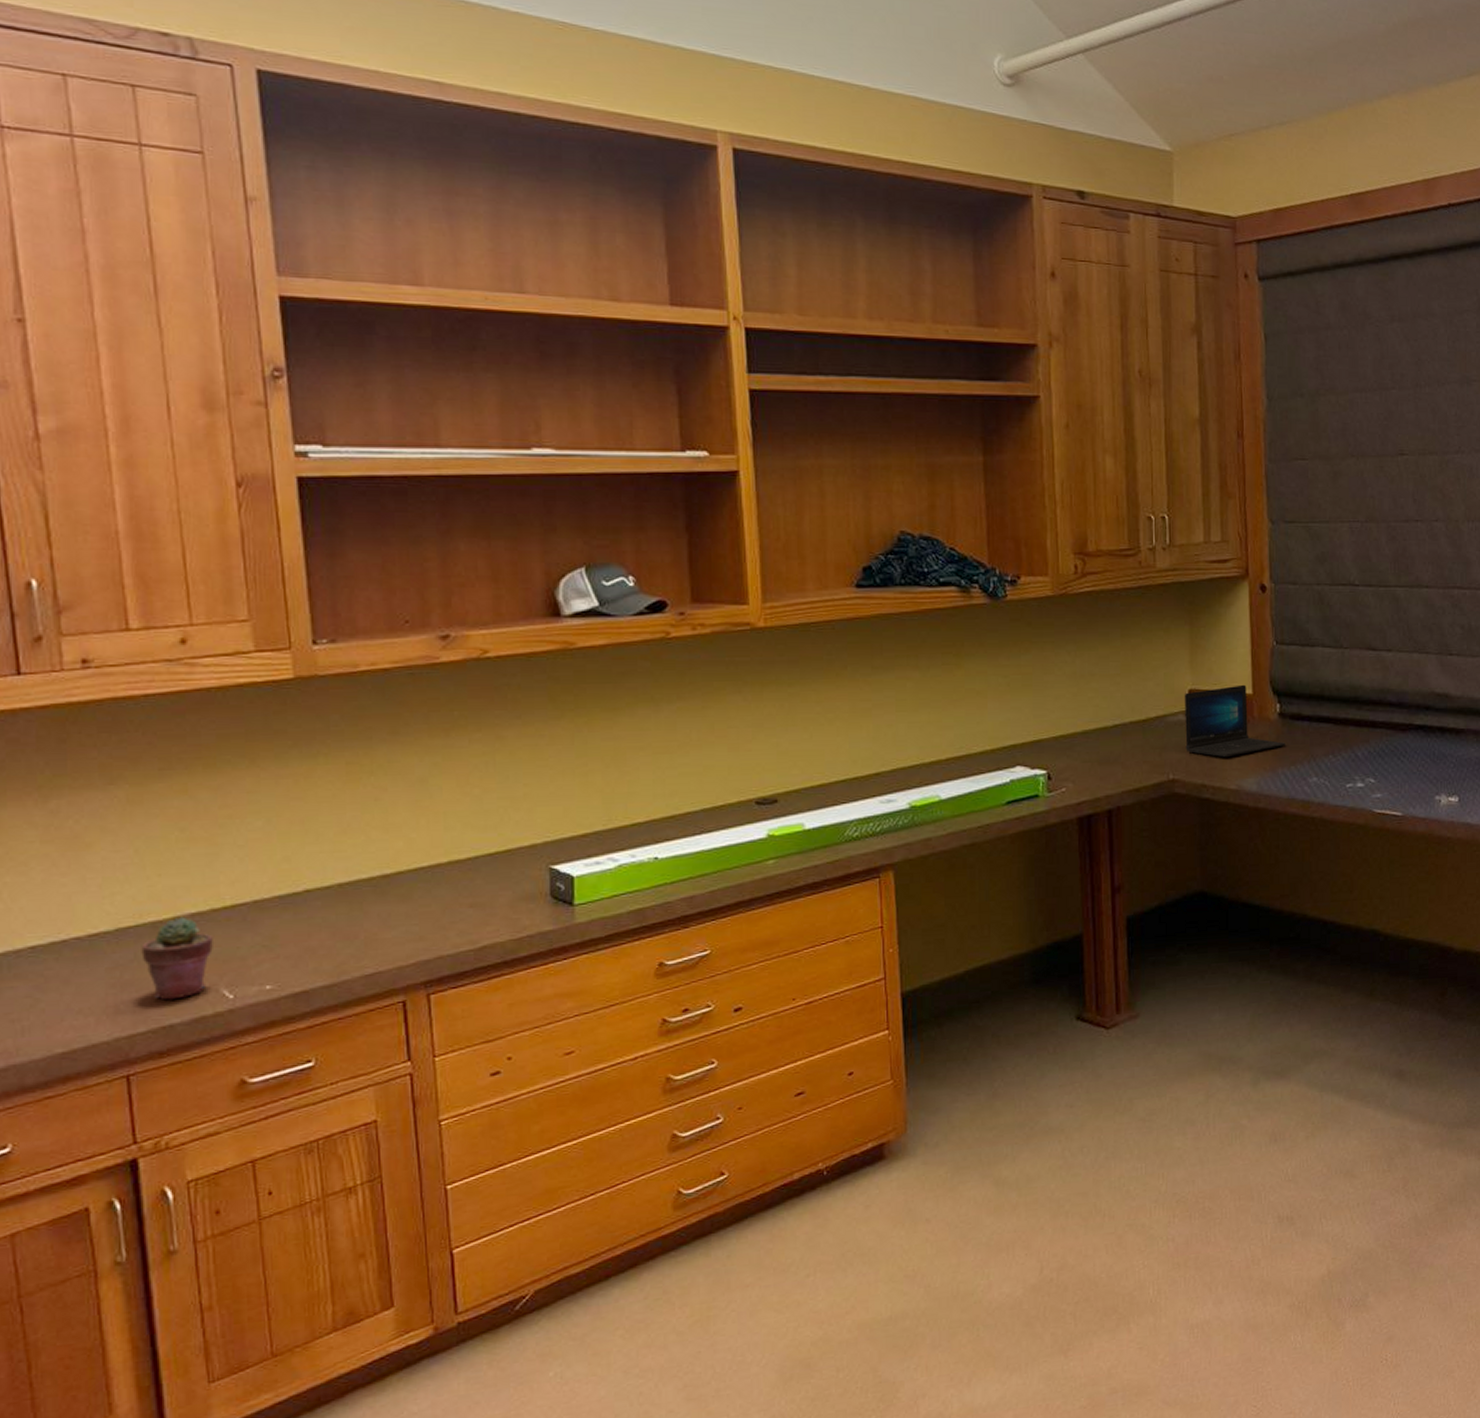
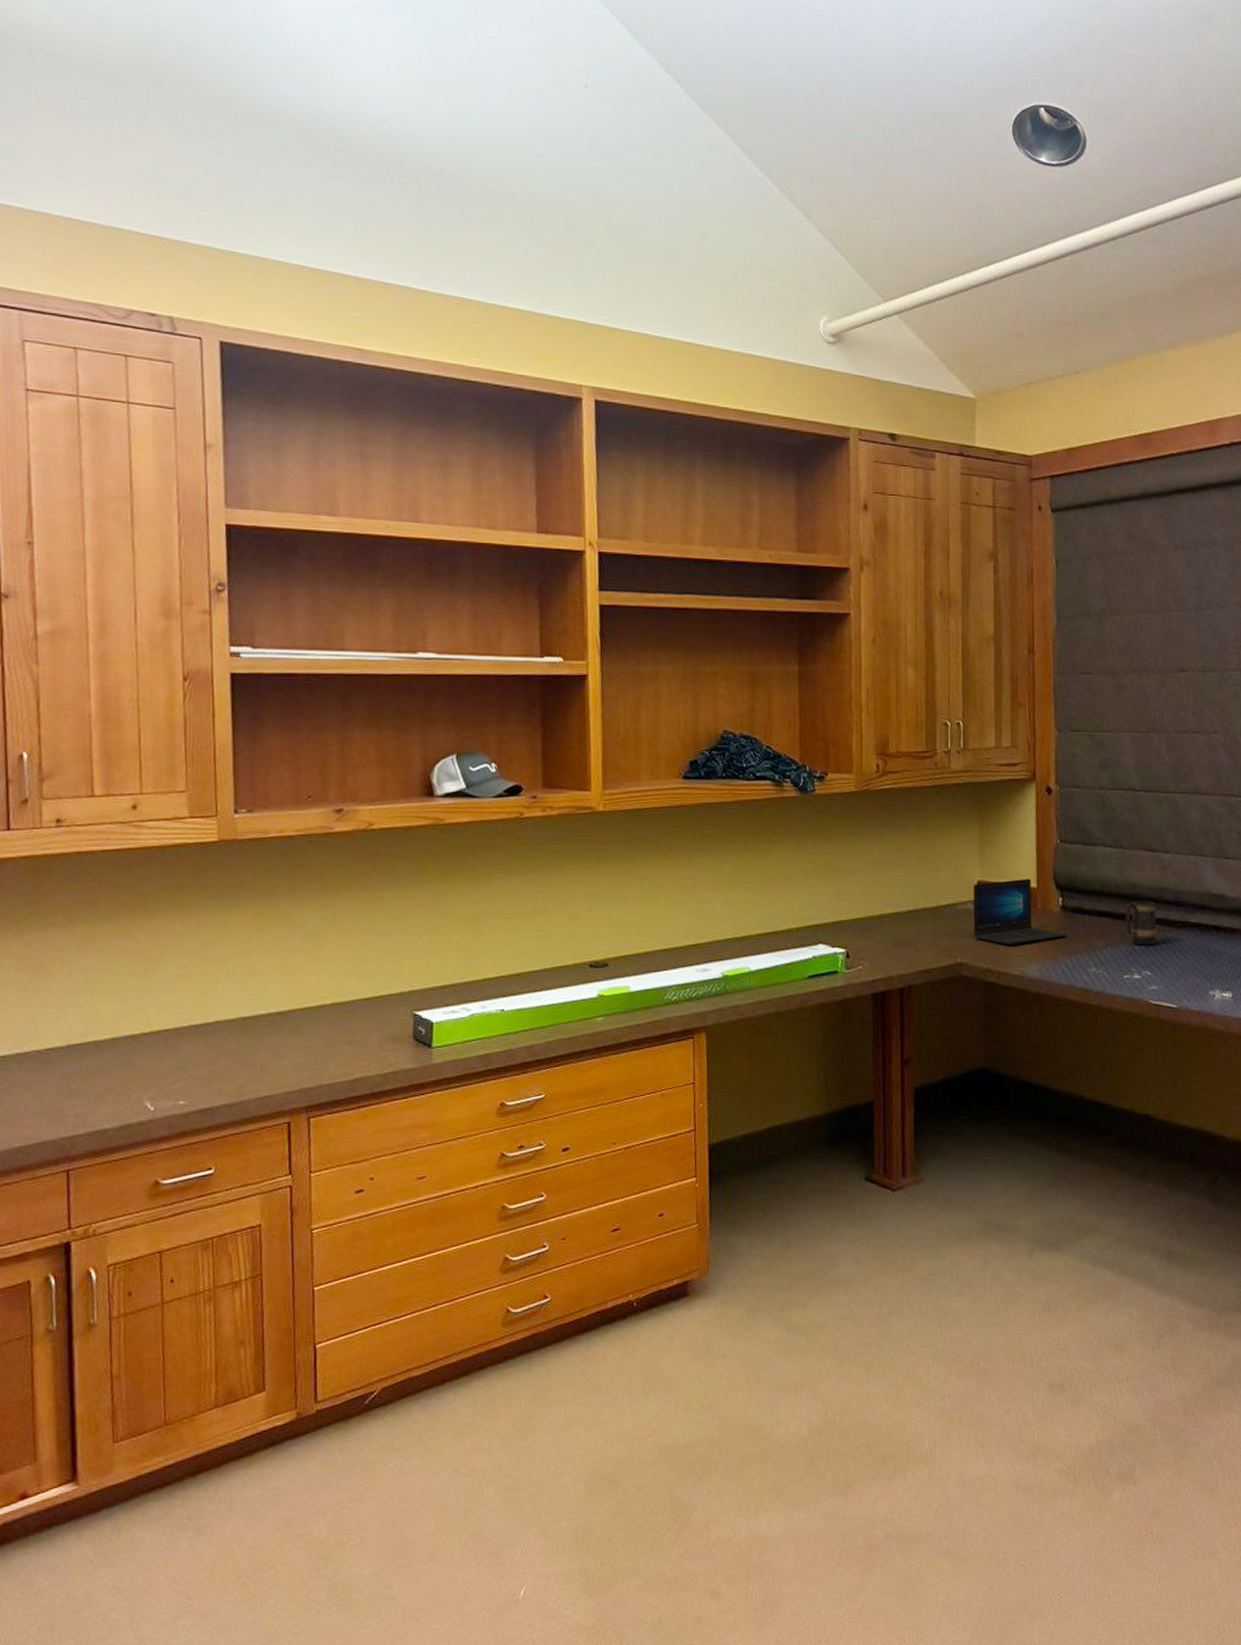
potted succulent: present [141,916,213,1001] -> none [85,1038,141,1108]
mug: none [1346,704,1381,752] -> present [1124,901,1158,946]

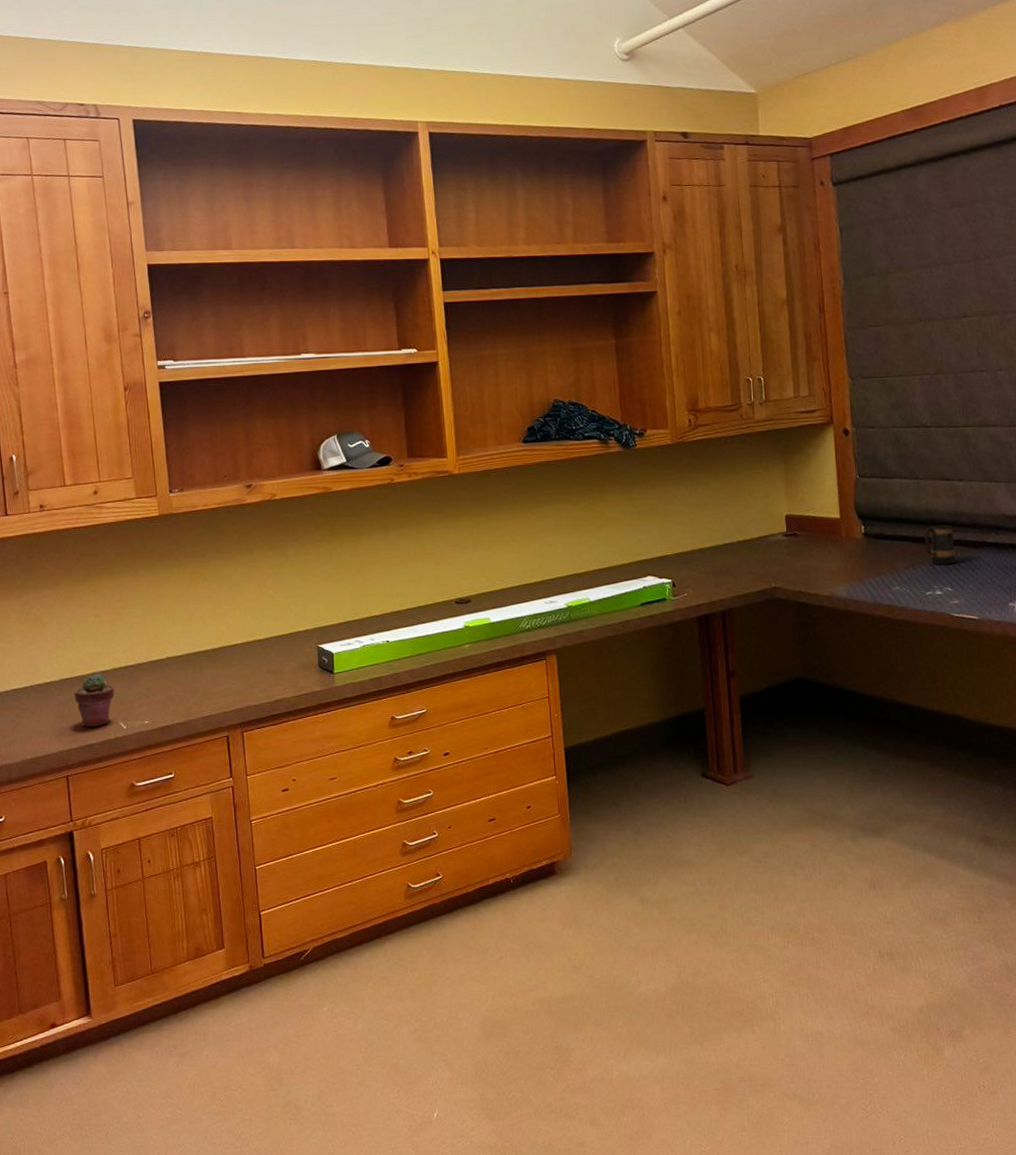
potted succulent: none [85,1038,141,1108] -> present [74,673,114,728]
laptop: present [973,878,1067,944] -> none [781,510,870,569]

